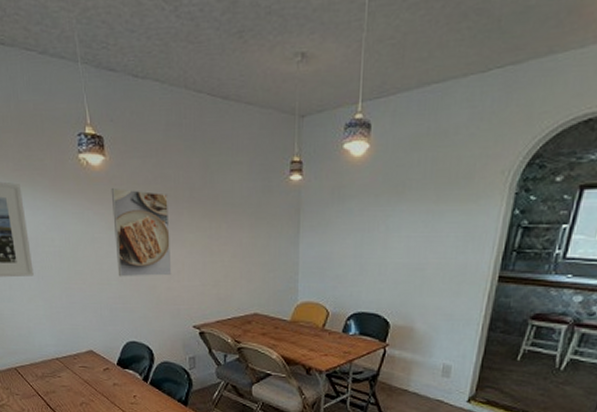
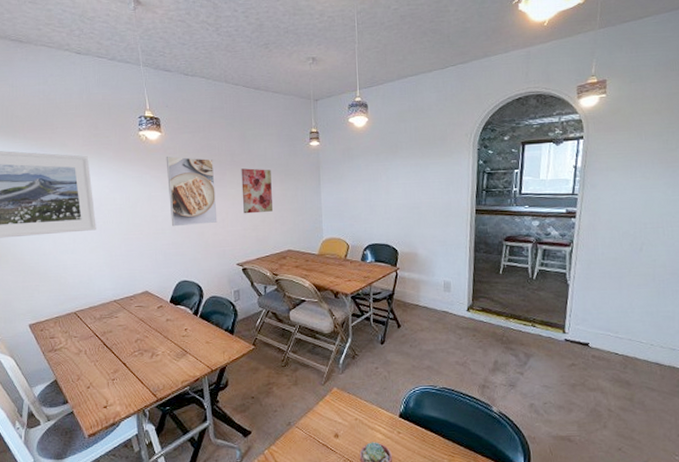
wall art: none [201,208,238,266] -> present [241,168,273,214]

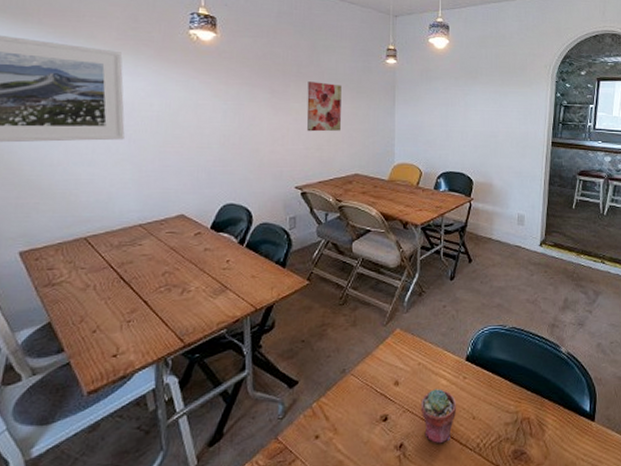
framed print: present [166,156,218,227] -> none [219,60,277,141]

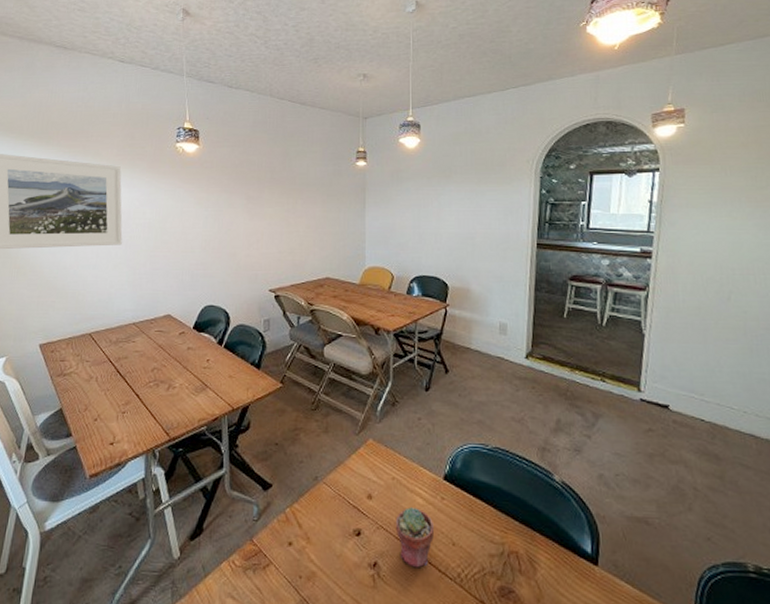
wall art: present [306,81,342,132] -> none [279,187,313,236]

